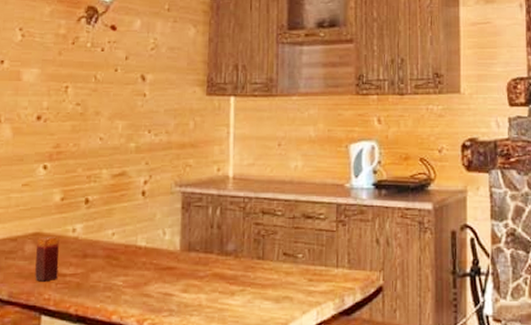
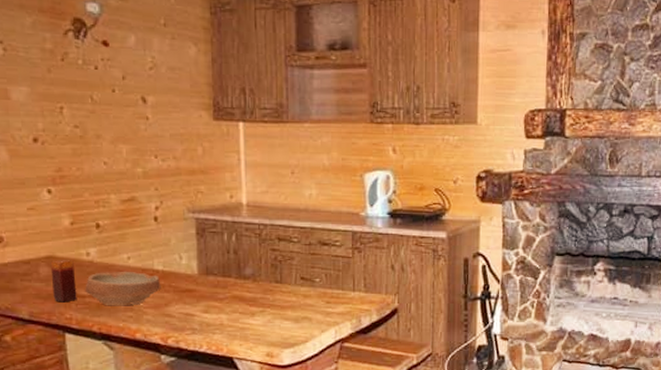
bowl: none [67,247,143,284] -> present [85,271,161,305]

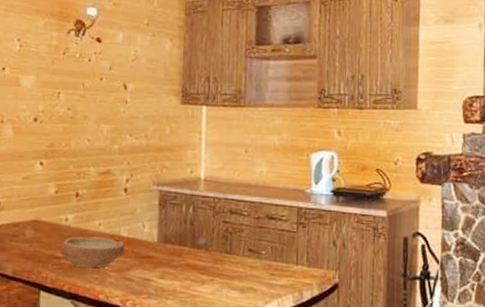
candle: present [50,260,77,303] -> none [34,224,55,263]

